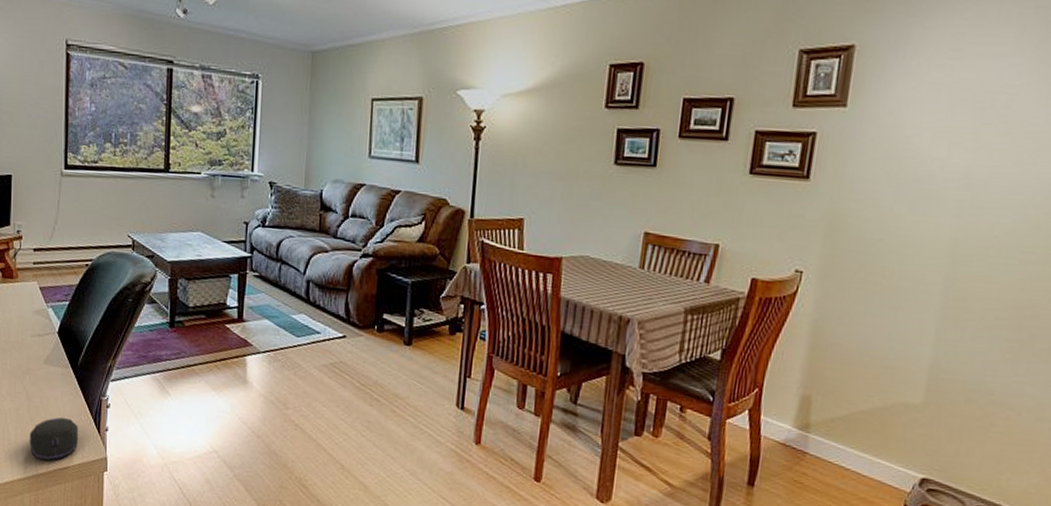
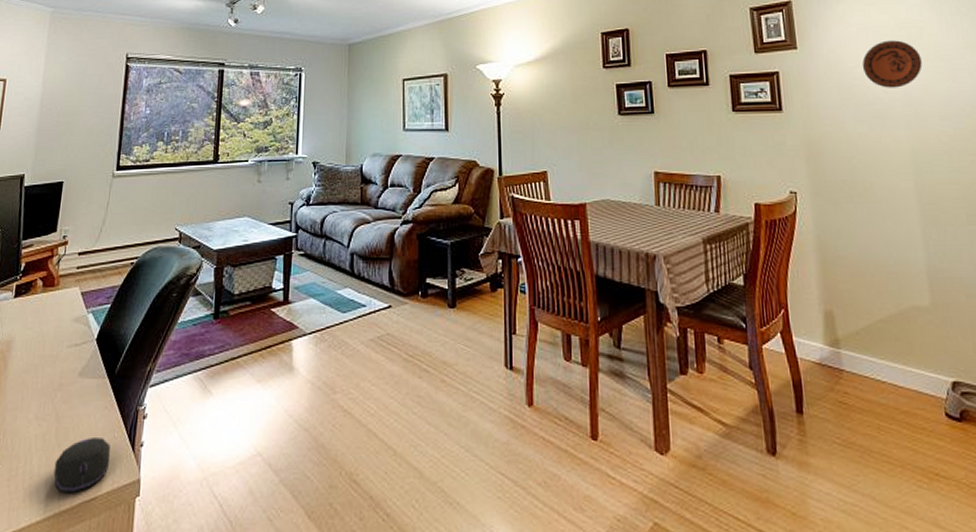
decorative plate: none [922,106,1001,166] -> present [862,40,923,88]

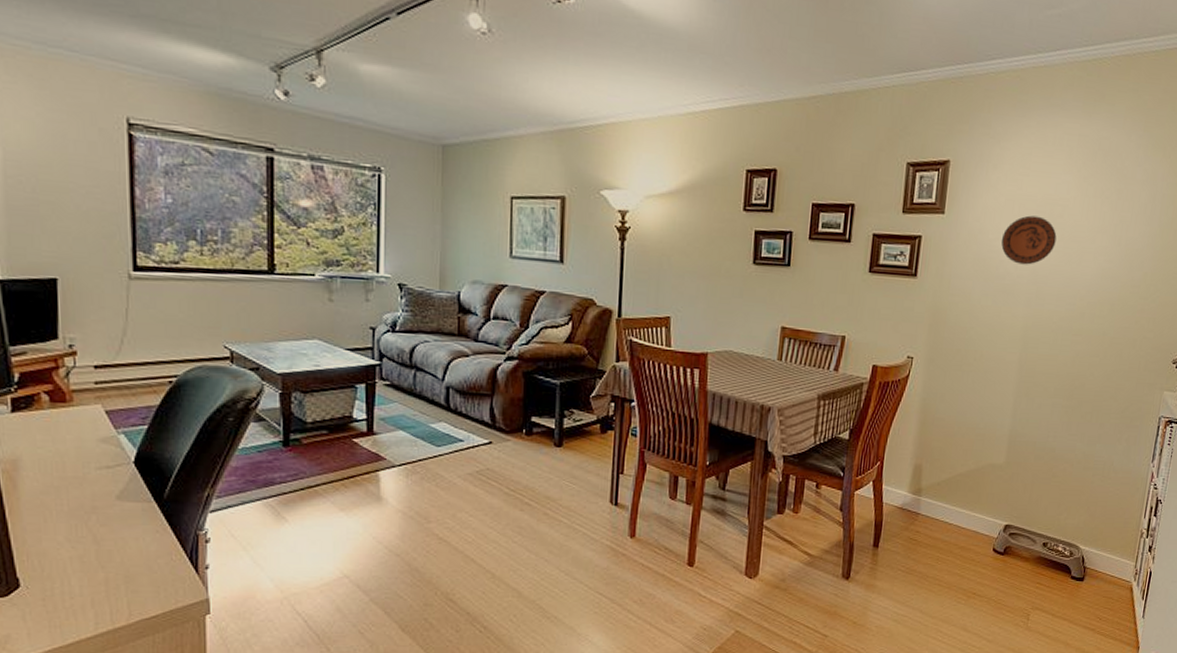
computer mouse: present [53,438,110,494] -> none [100,560,169,612]

